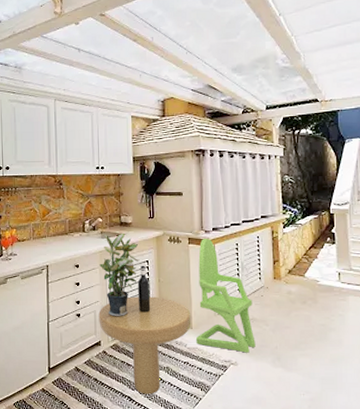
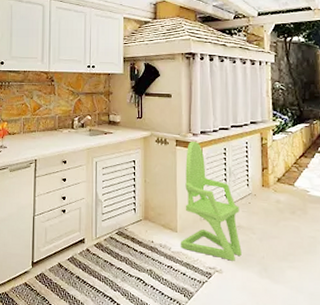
dining table: present [98,265,191,395] -> none [83,165,176,297]
potted plant: present [100,233,139,317] -> none [87,131,126,216]

